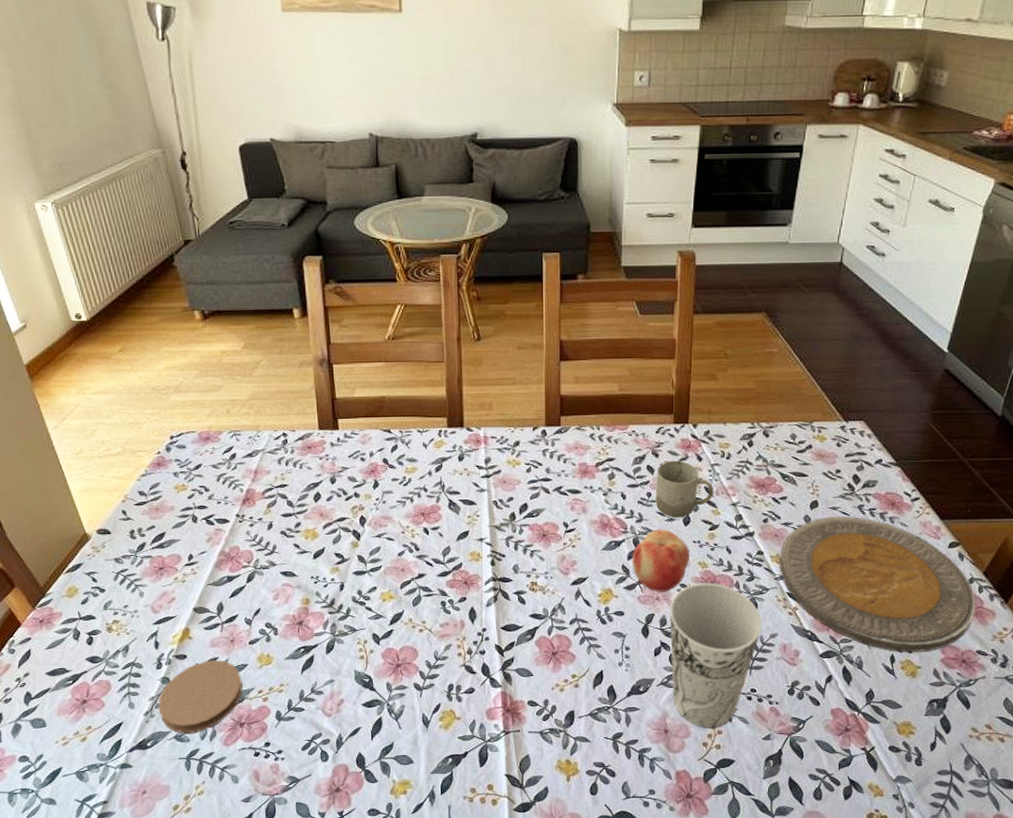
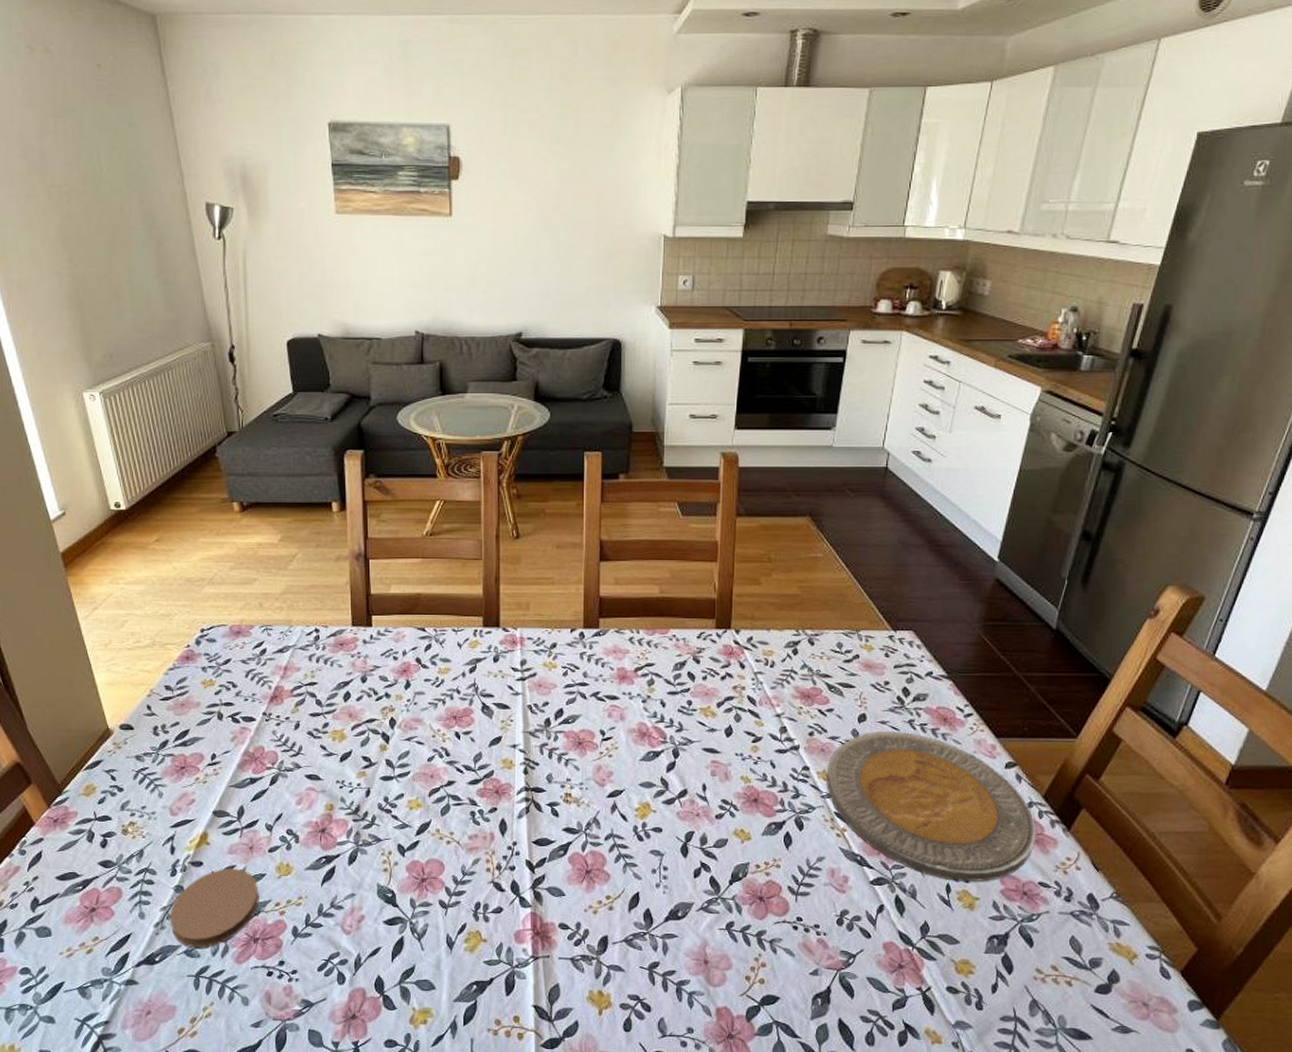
fruit: present [631,529,689,592] -> none [671,740,732,808]
cup: present [655,460,714,518] -> none [696,667,757,729]
cup: present [669,582,762,728] -> none [710,798,808,960]

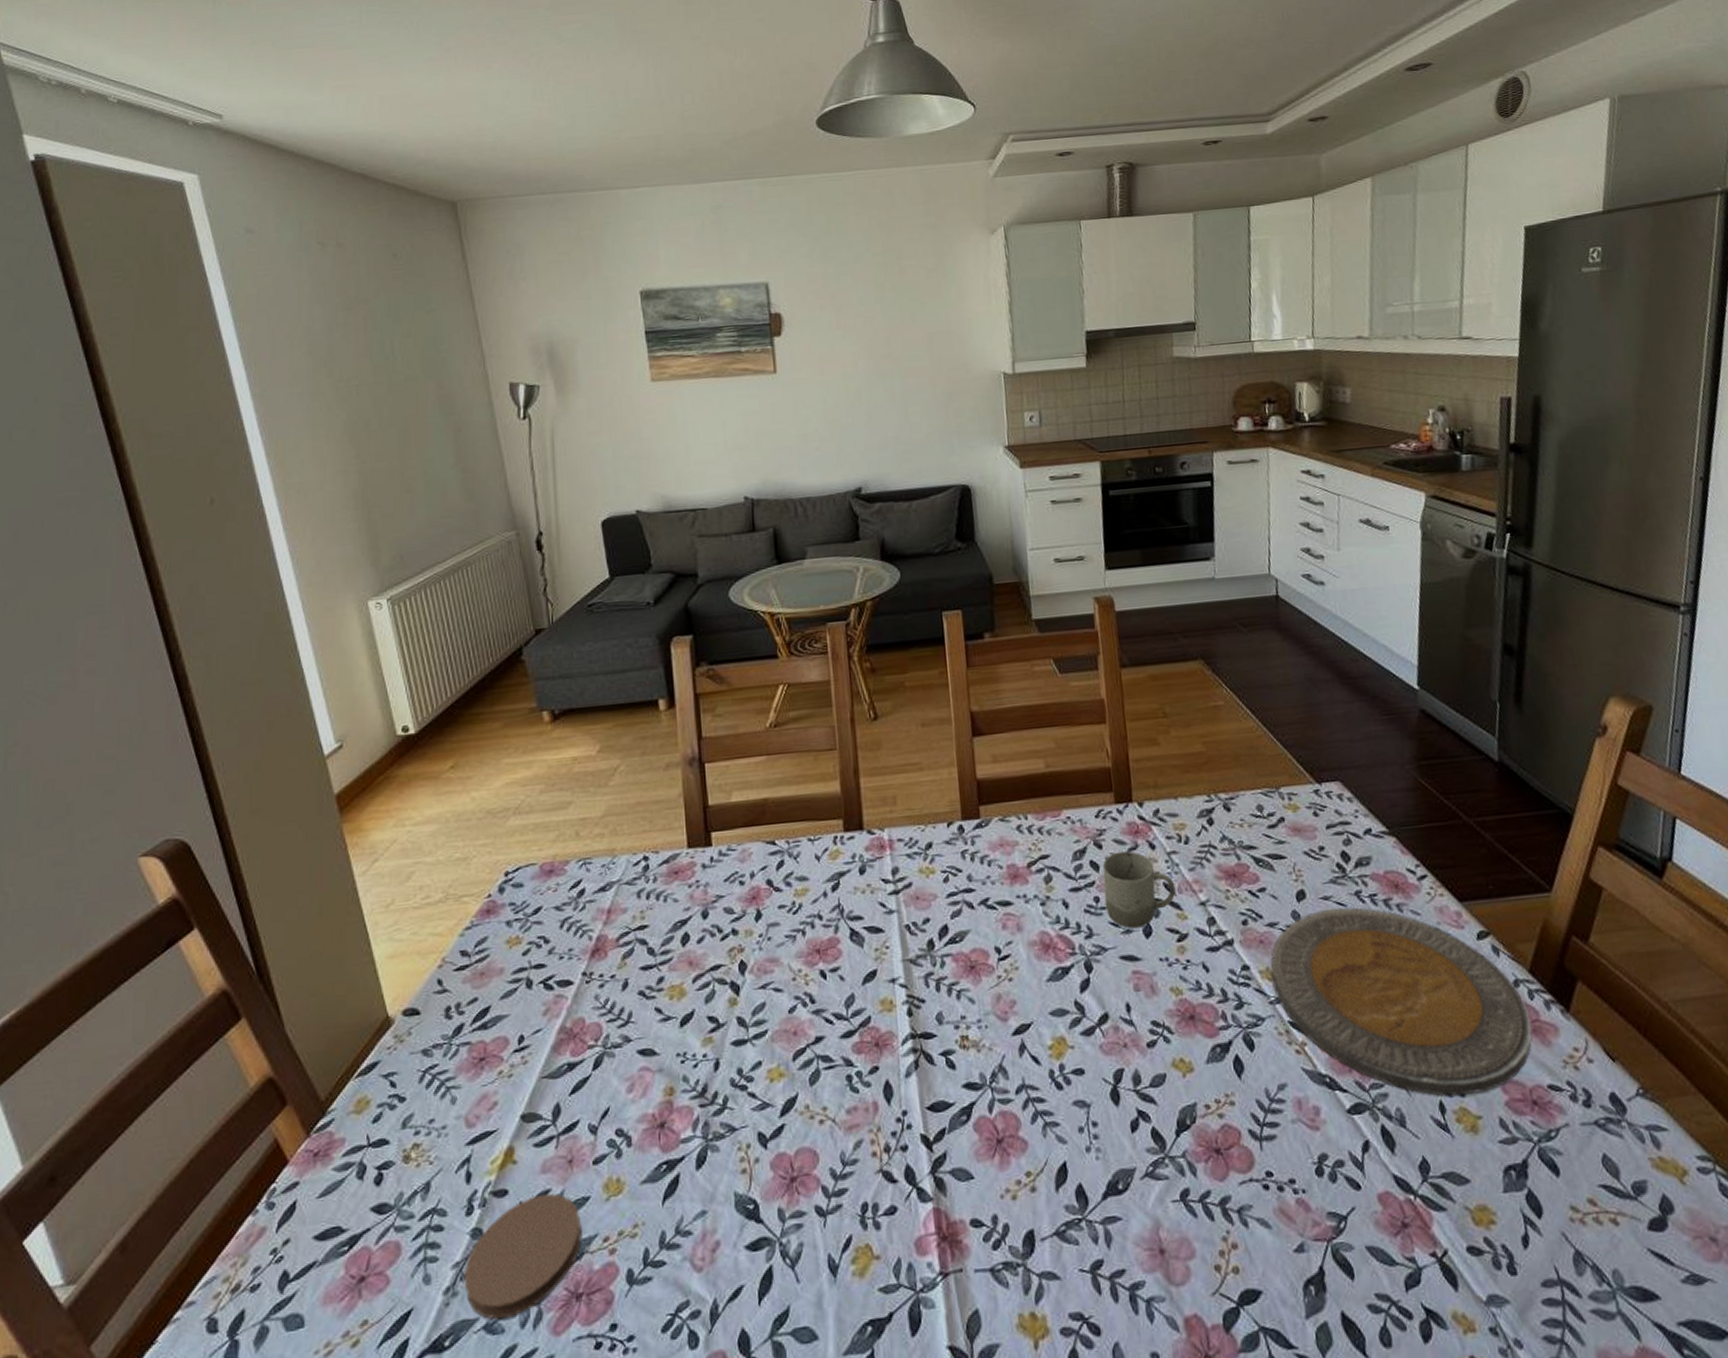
cup: none [696,667,757,729] -> present [1103,850,1176,929]

